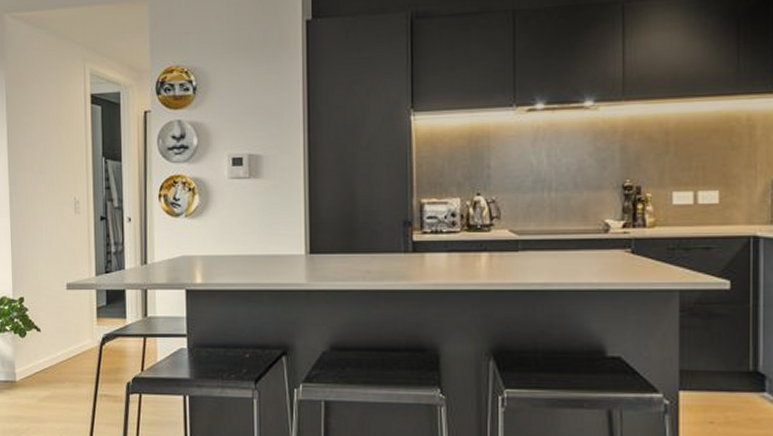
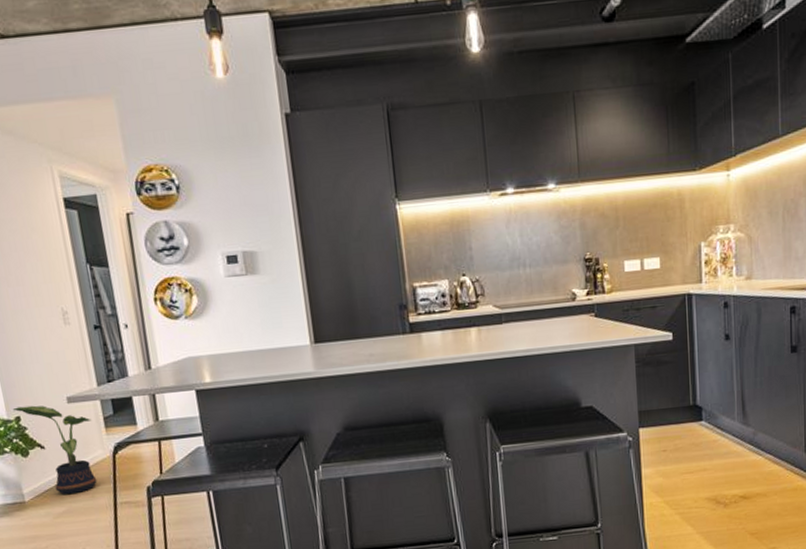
potted plant: none [18,288,86,380] -> present [12,405,97,495]

